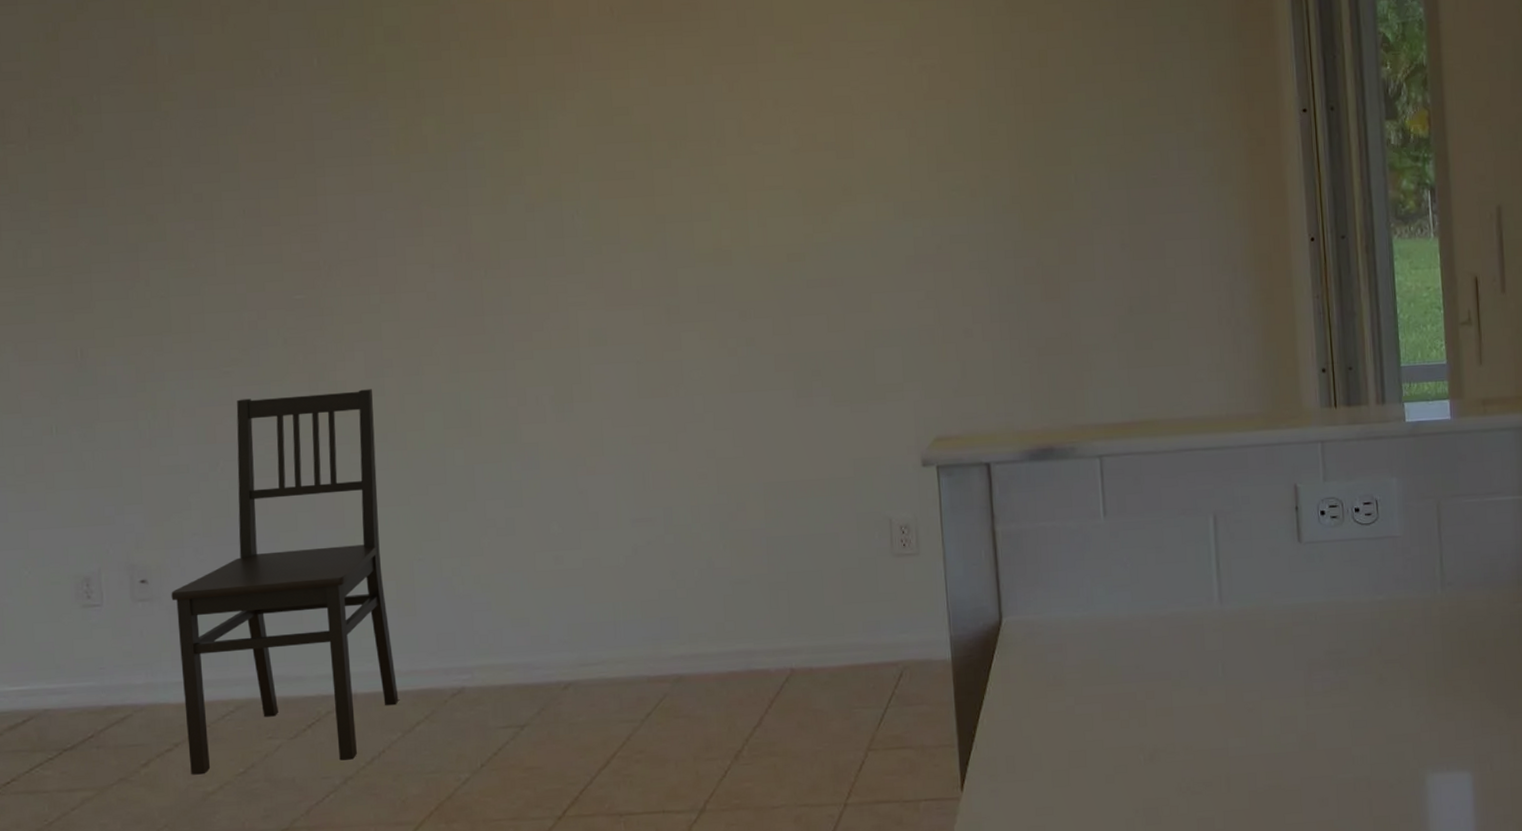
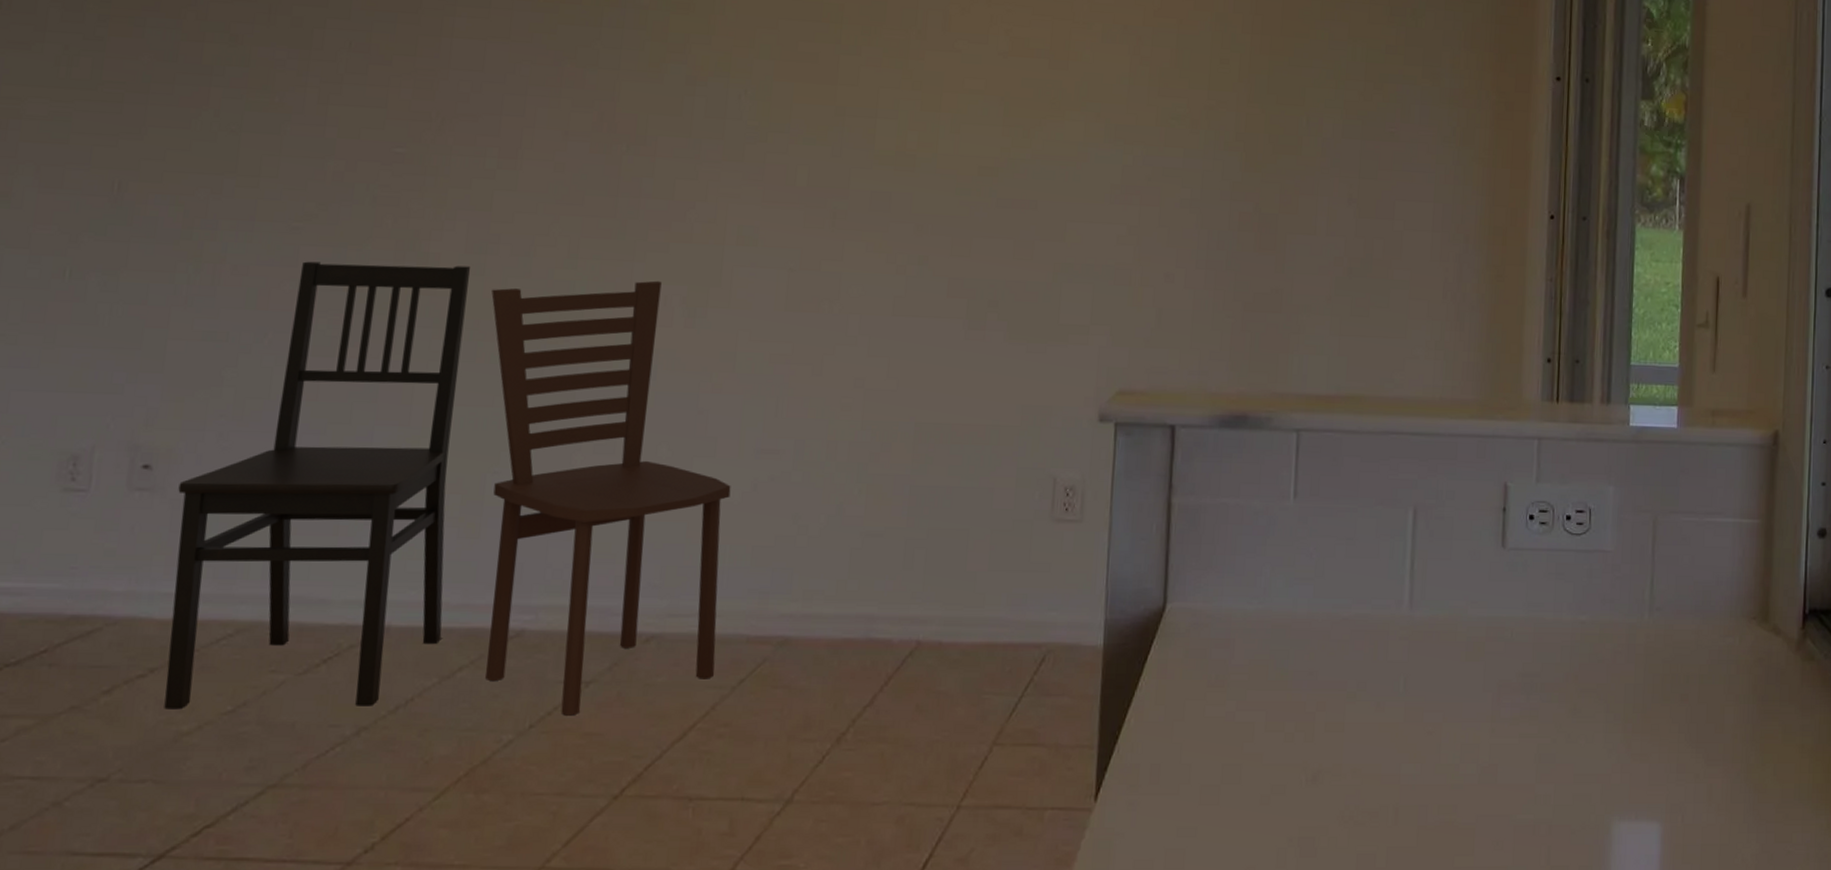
dining chair: none [393,384,625,755] -> present [486,280,731,716]

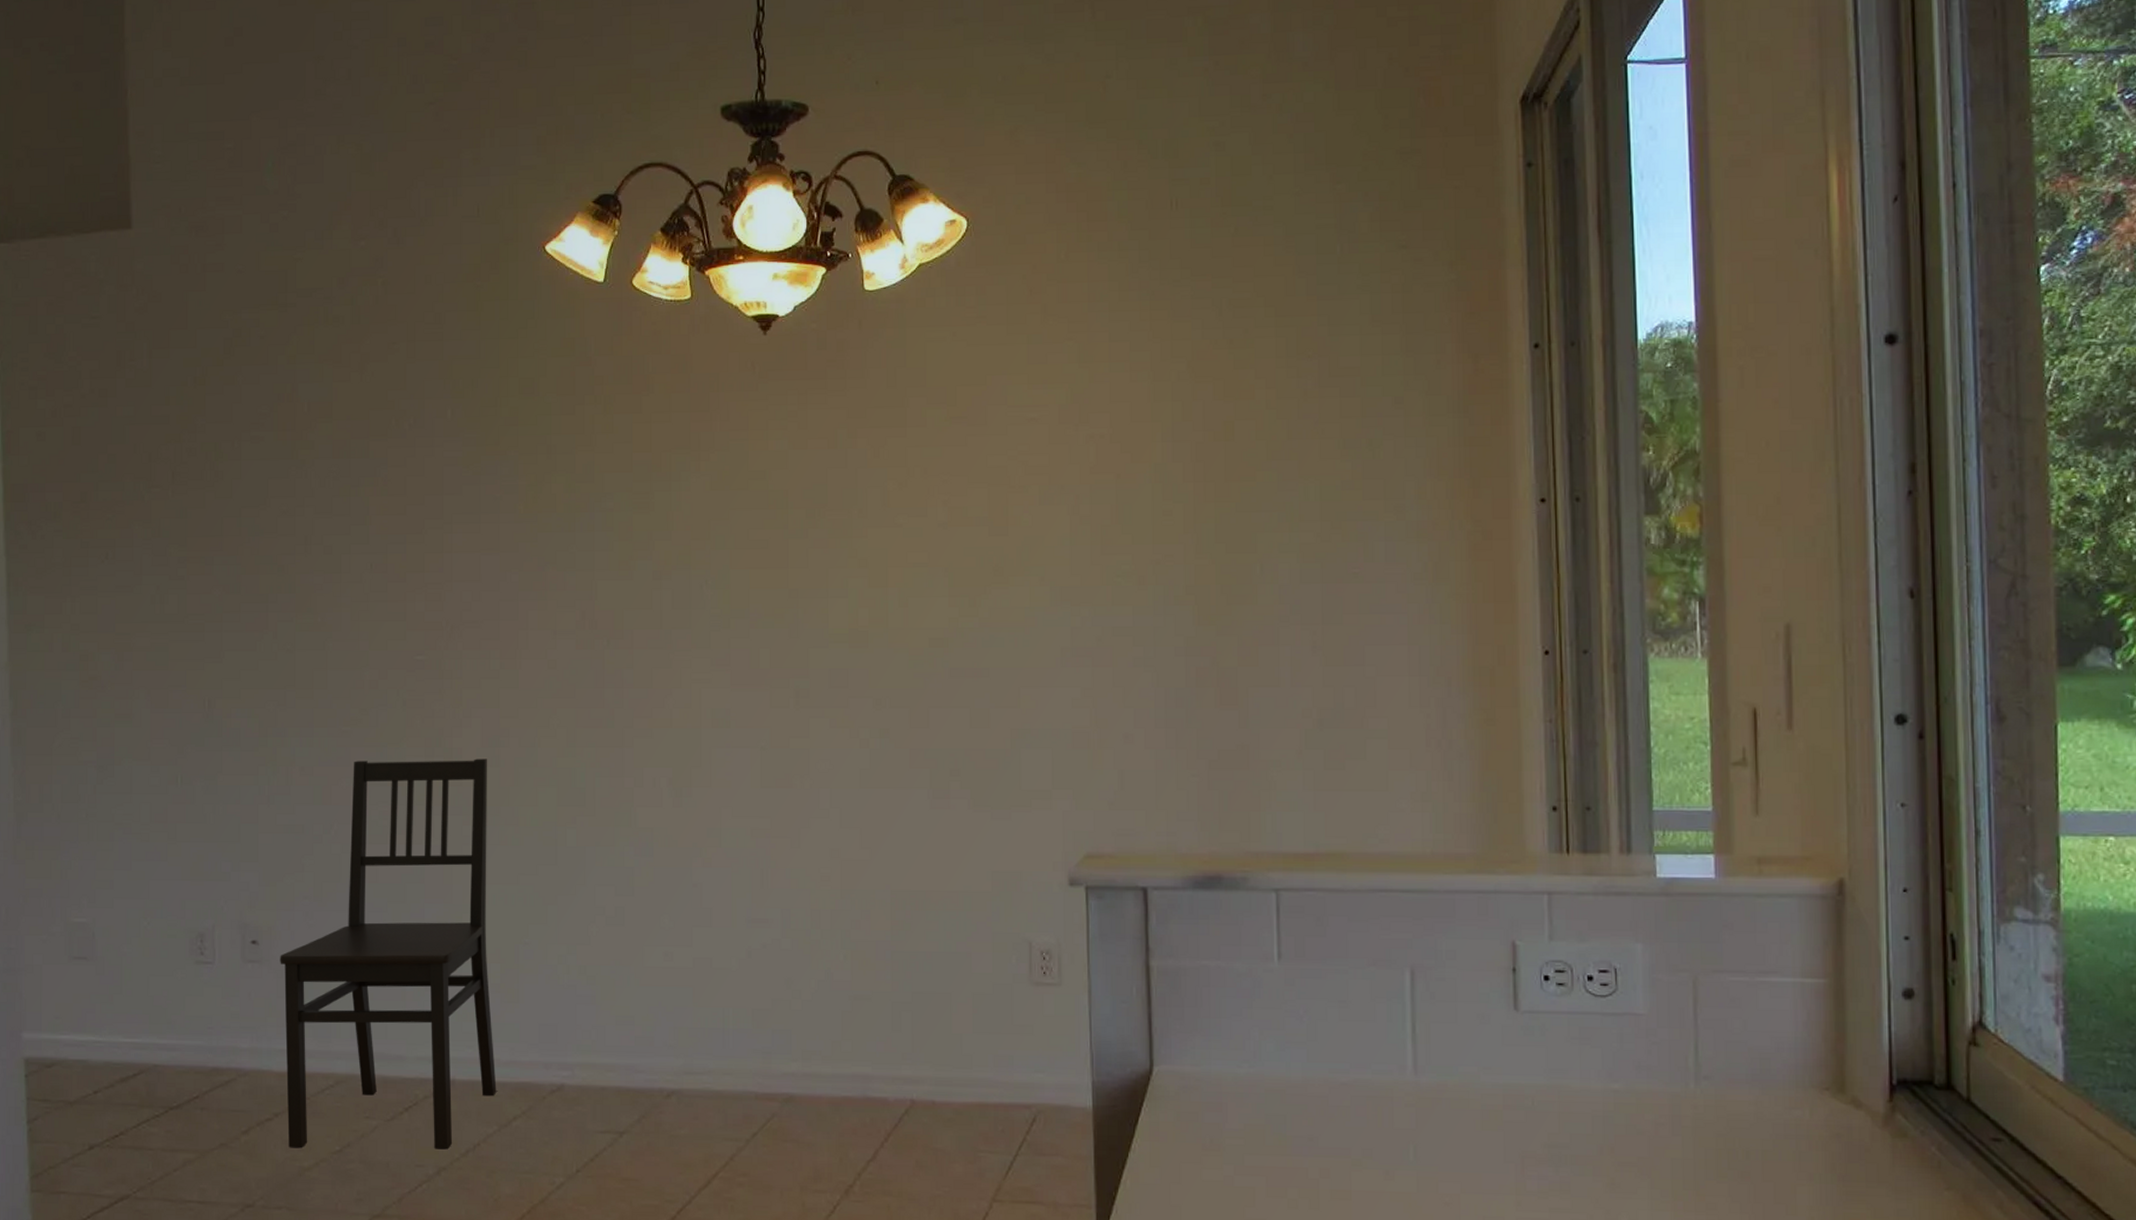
dining chair: present [486,280,731,716] -> none [507,764,729,1163]

